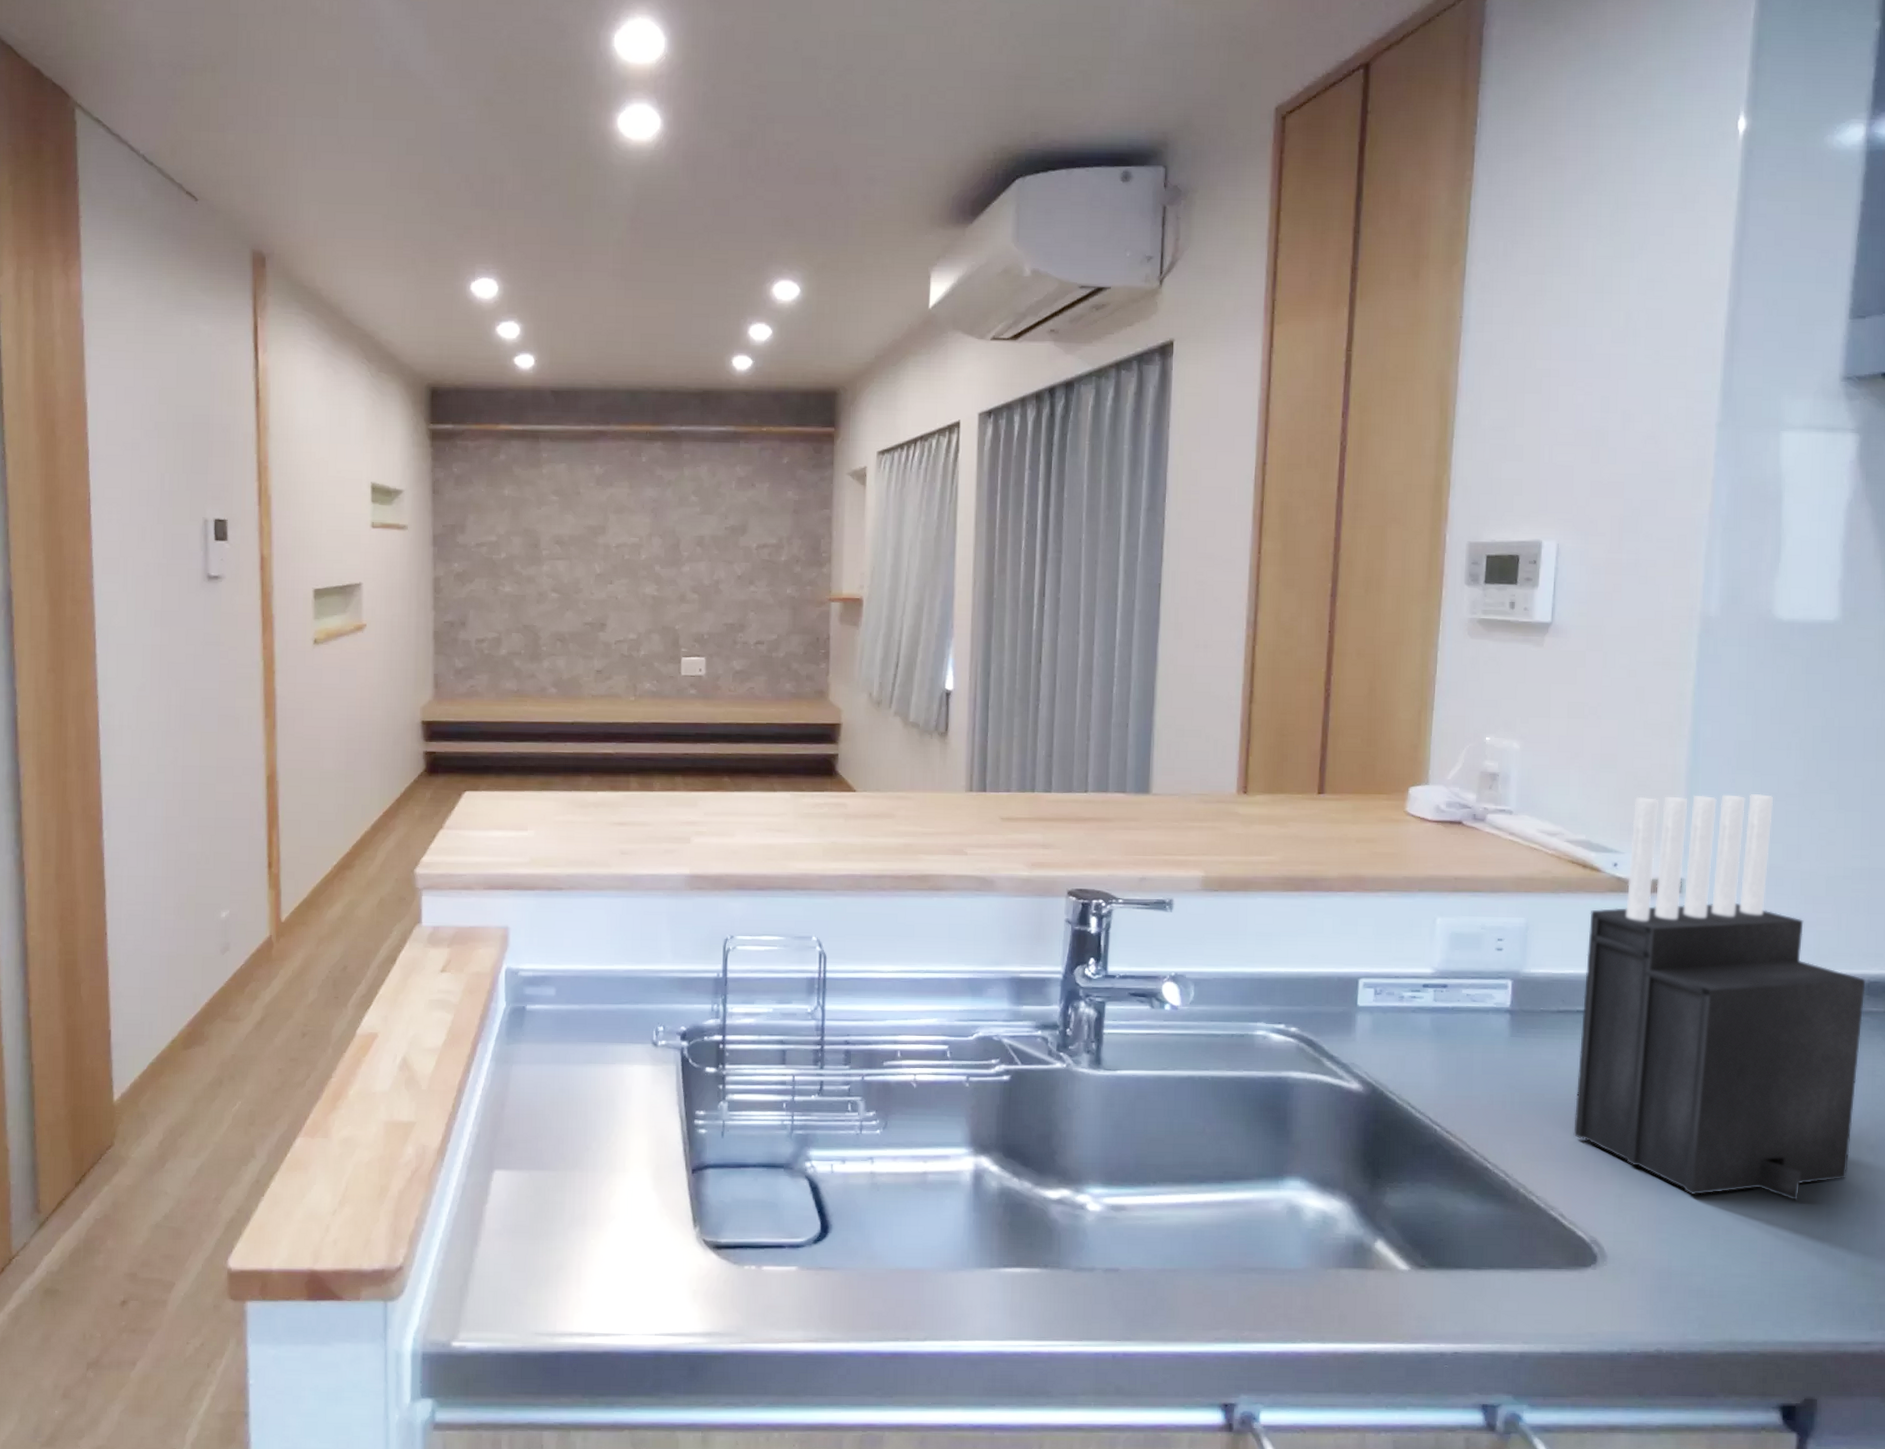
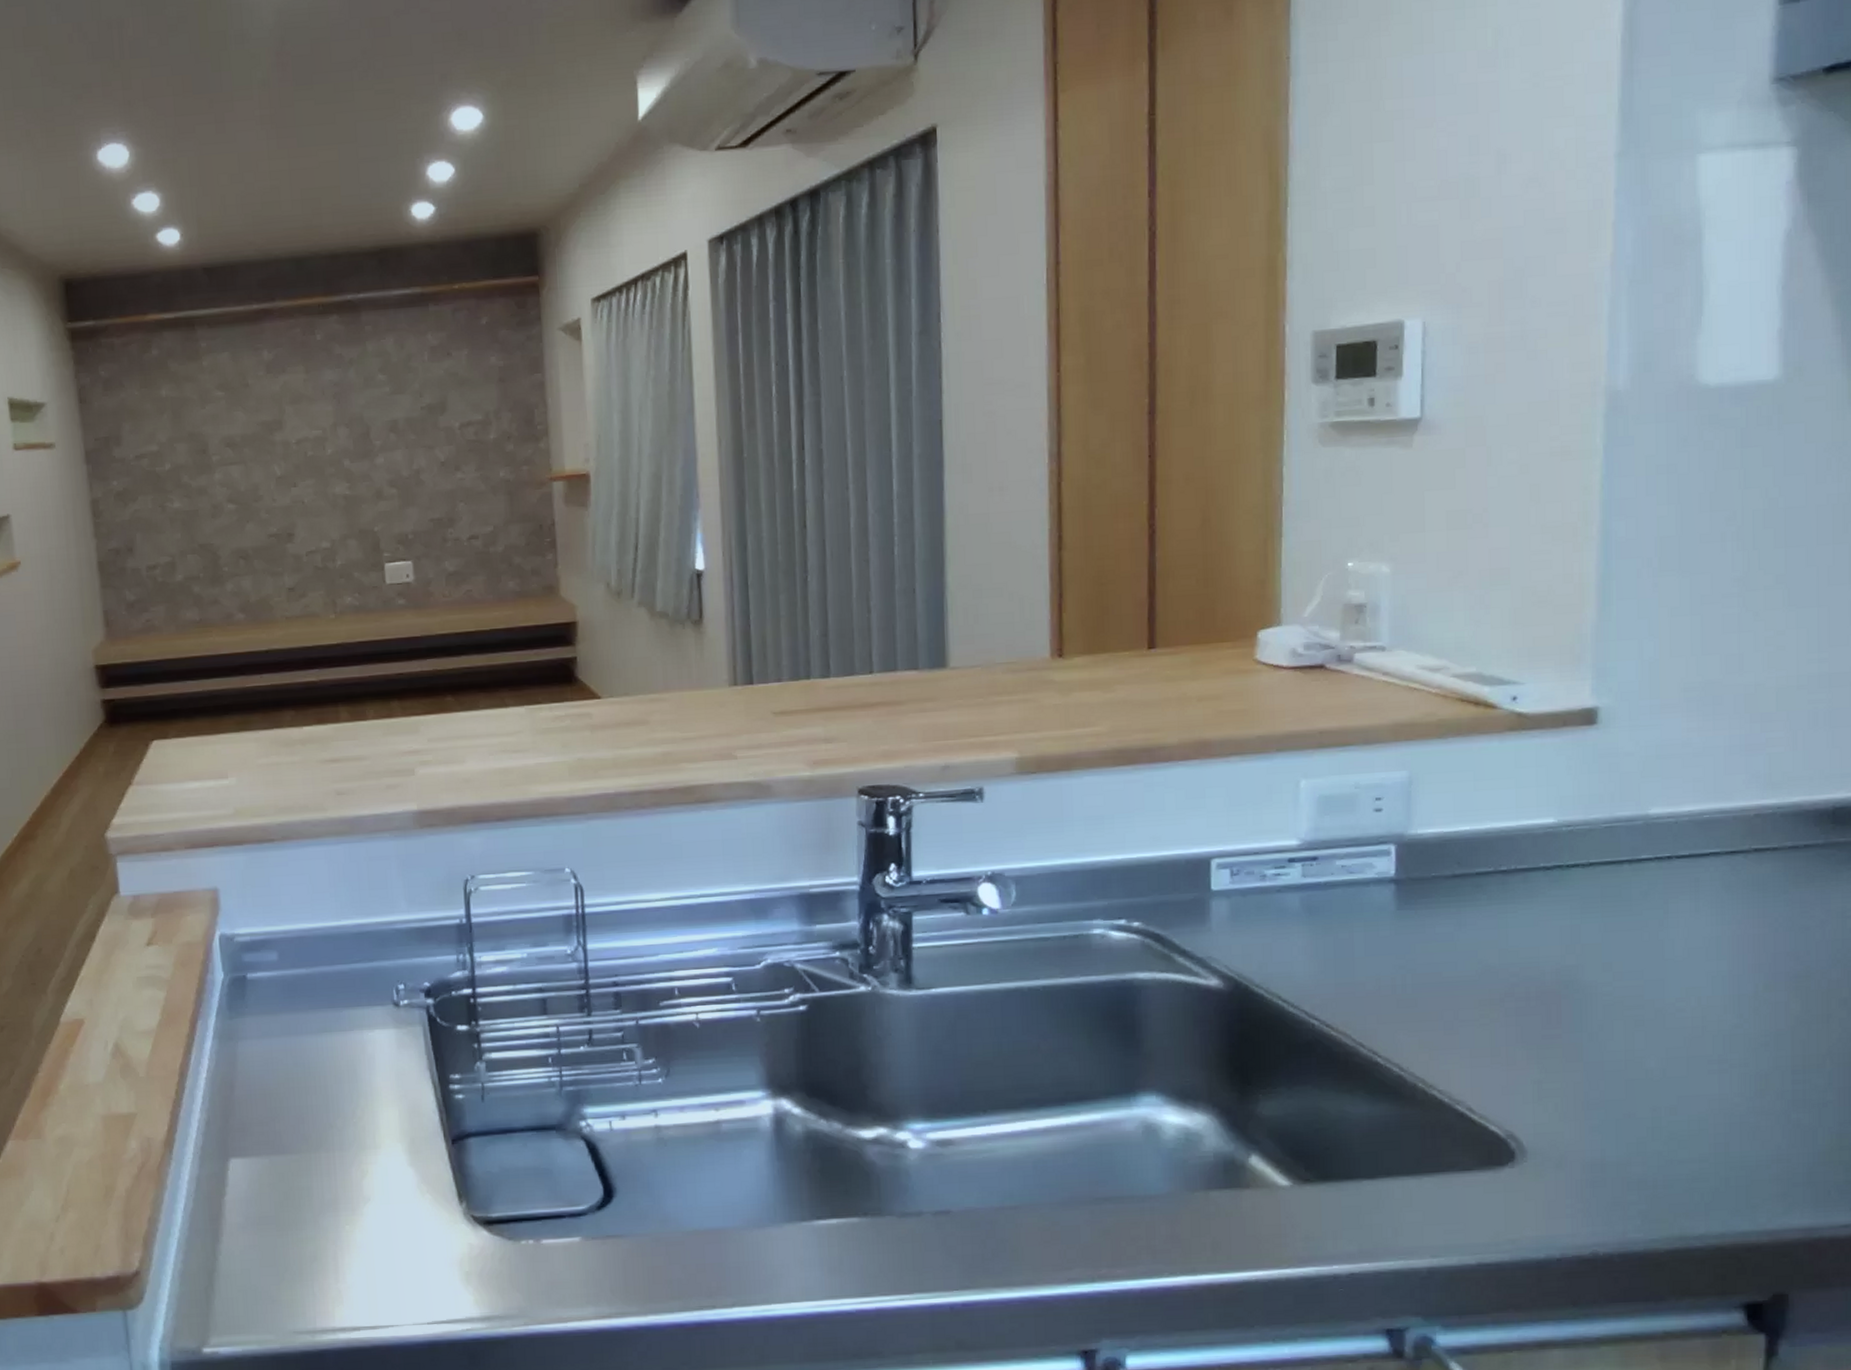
knife block: present [1573,793,1866,1201] -> none [1479,597,1830,1074]

